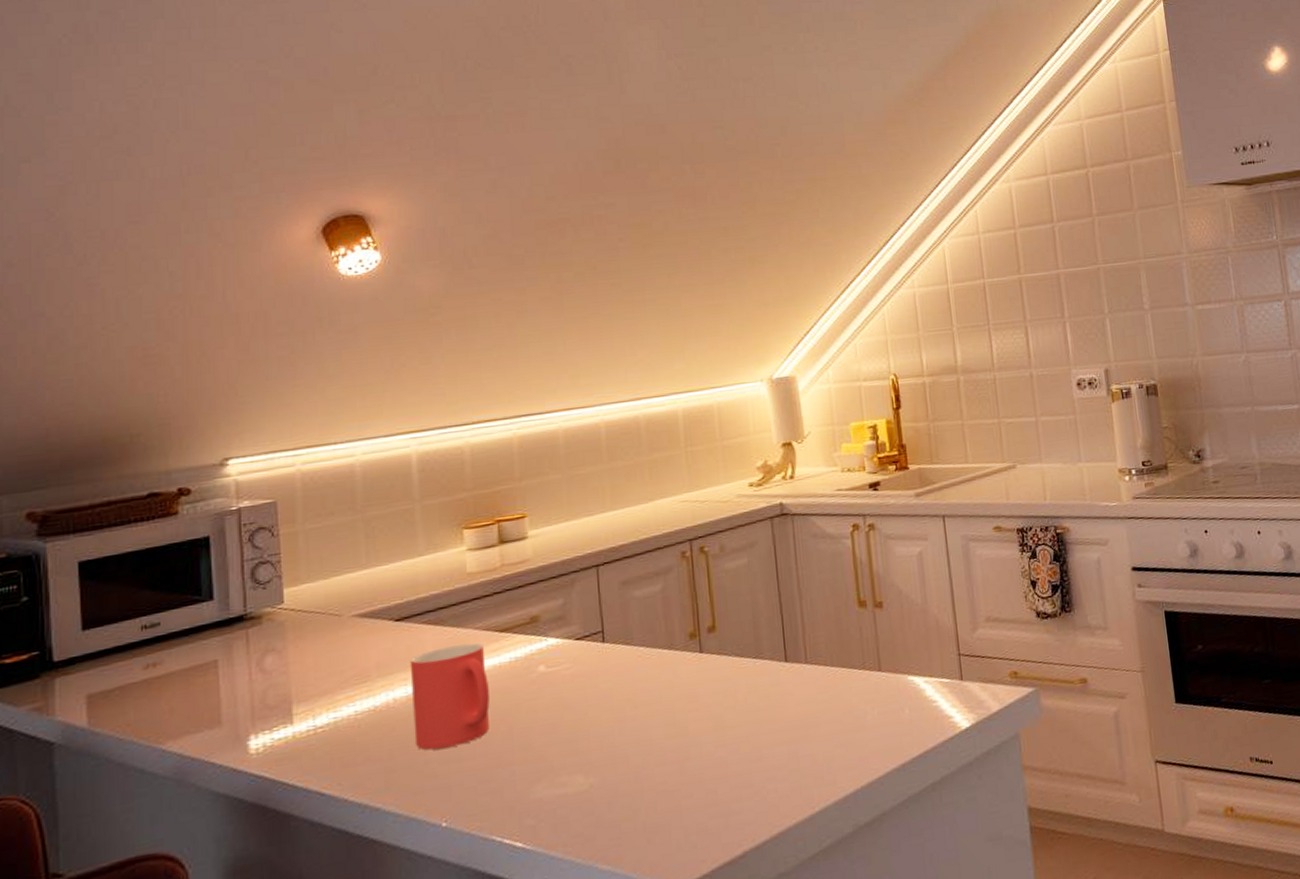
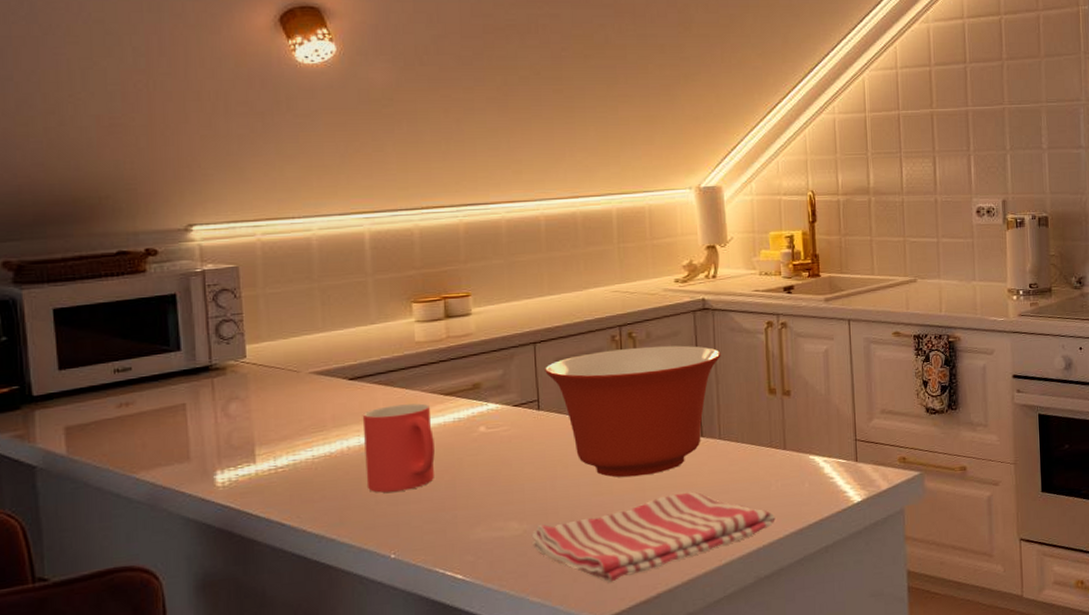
dish towel: none [598,727,874,842] -> present [531,491,776,583]
mixing bowl: none [609,557,804,716] -> present [545,345,721,478]

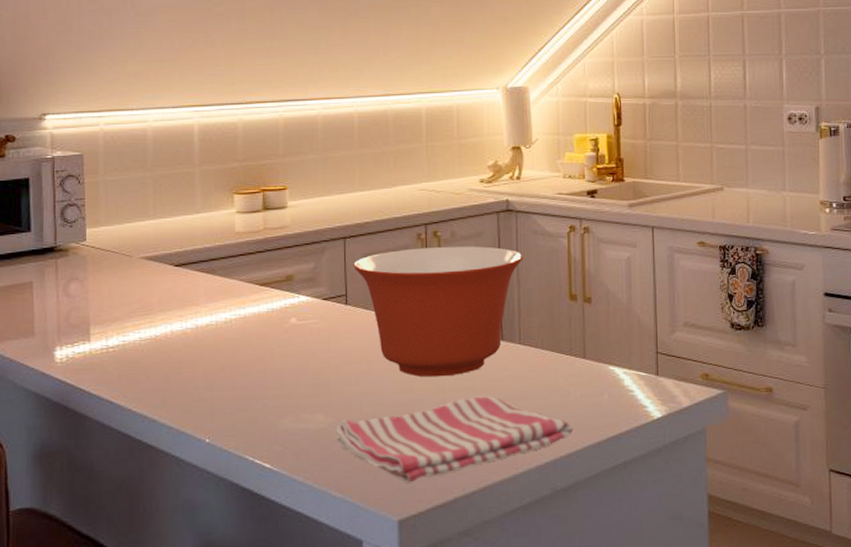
mug: present [362,403,435,493] -> none [185,292,249,378]

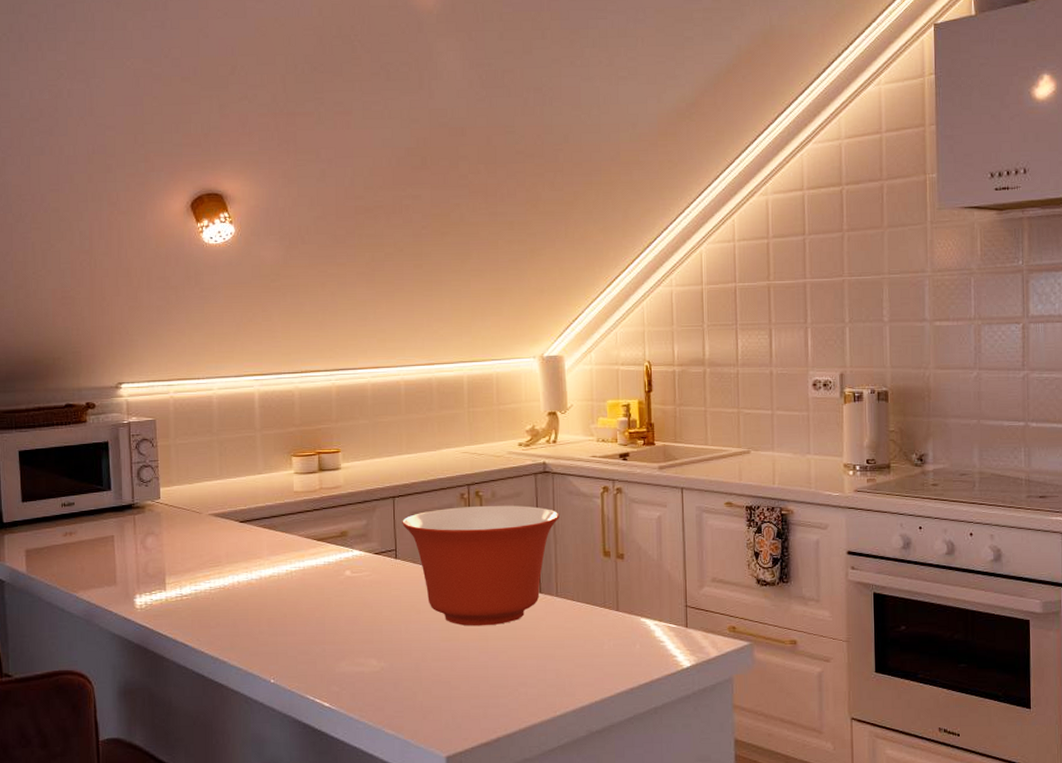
dish towel: present [335,396,573,483] -> none [387,644,607,723]

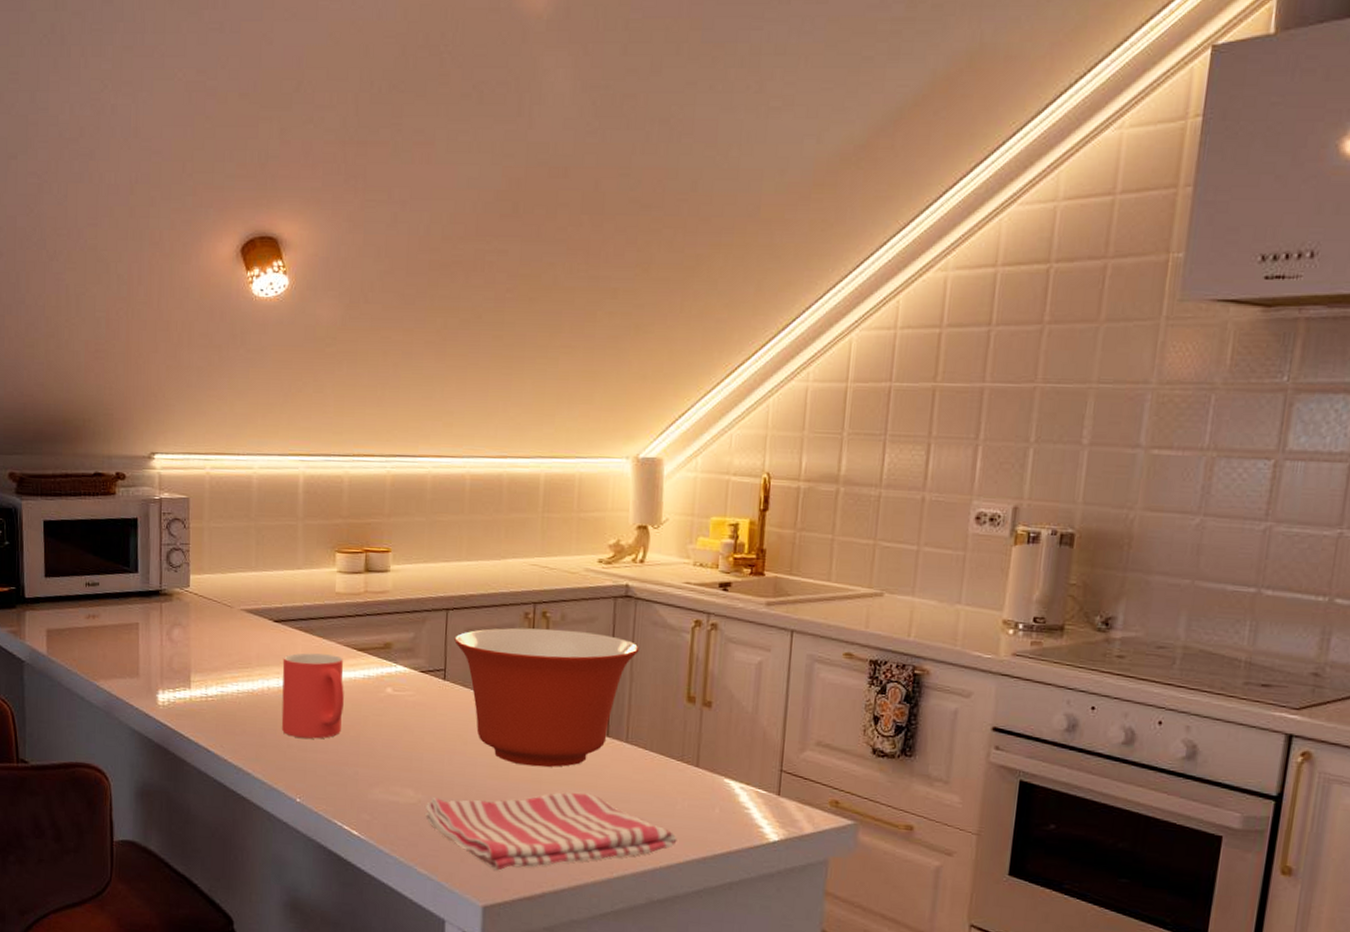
mug: none [250,547,308,624] -> present [281,653,344,739]
dish towel: none [387,644,607,723] -> present [425,792,677,871]

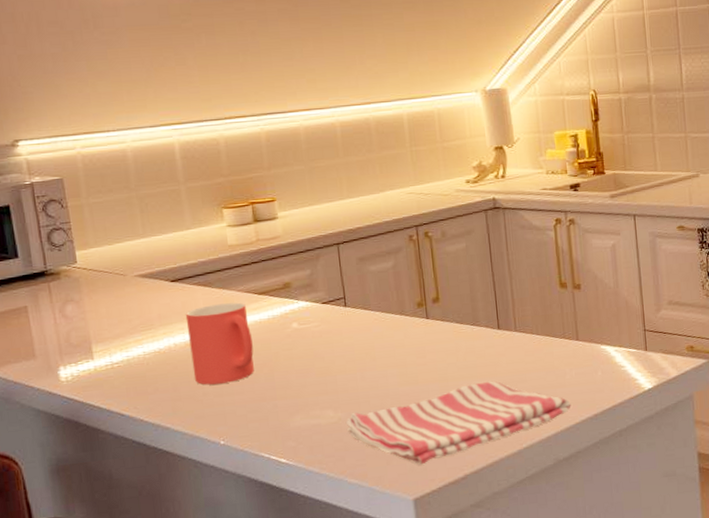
mixing bowl: present [454,628,639,768] -> none [349,243,513,368]

